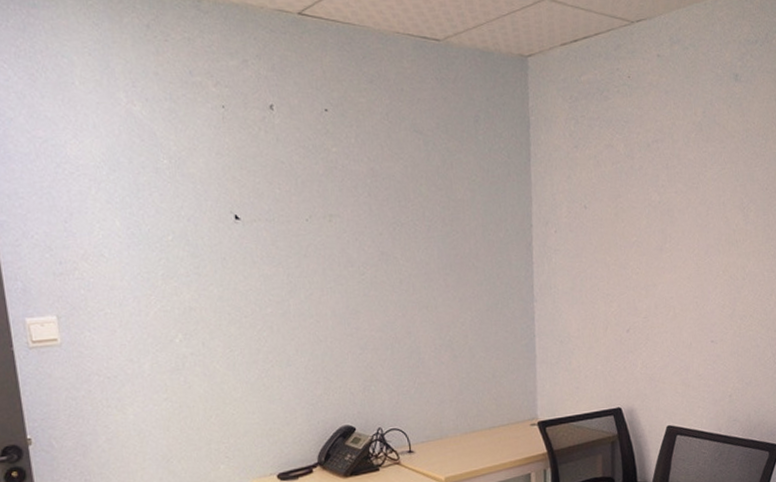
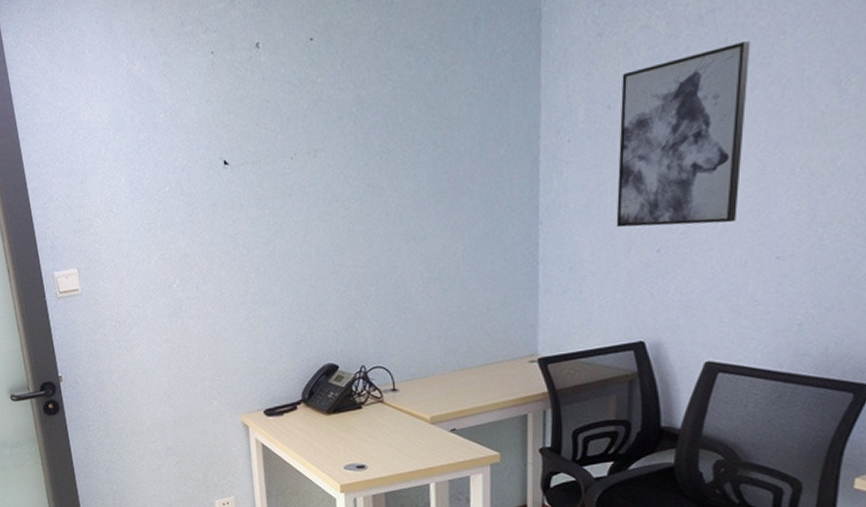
wall art: none [594,168,684,311] -> present [616,40,751,228]

